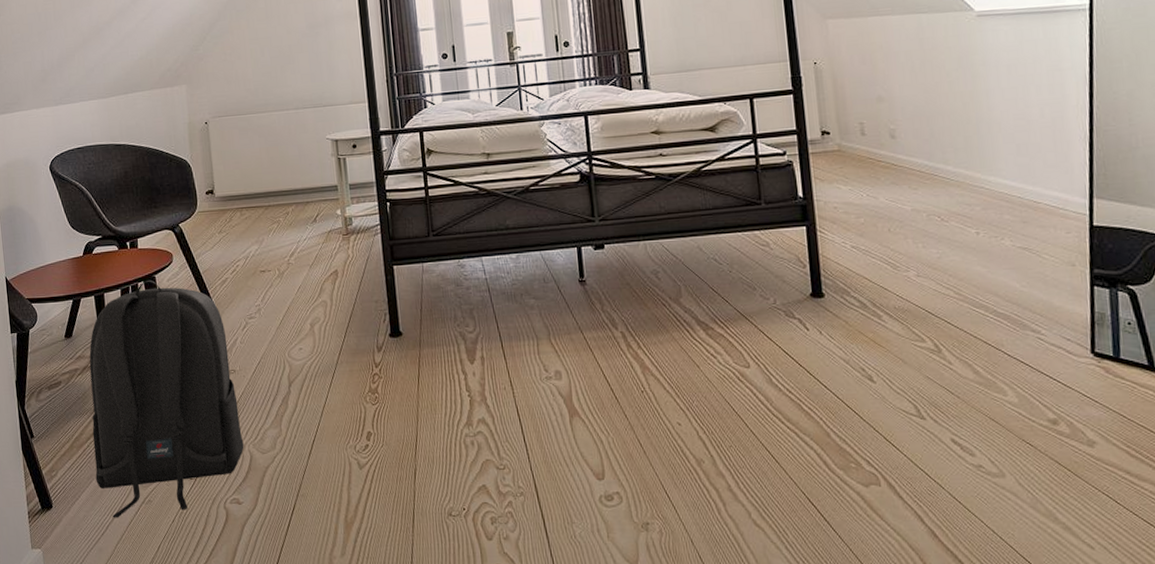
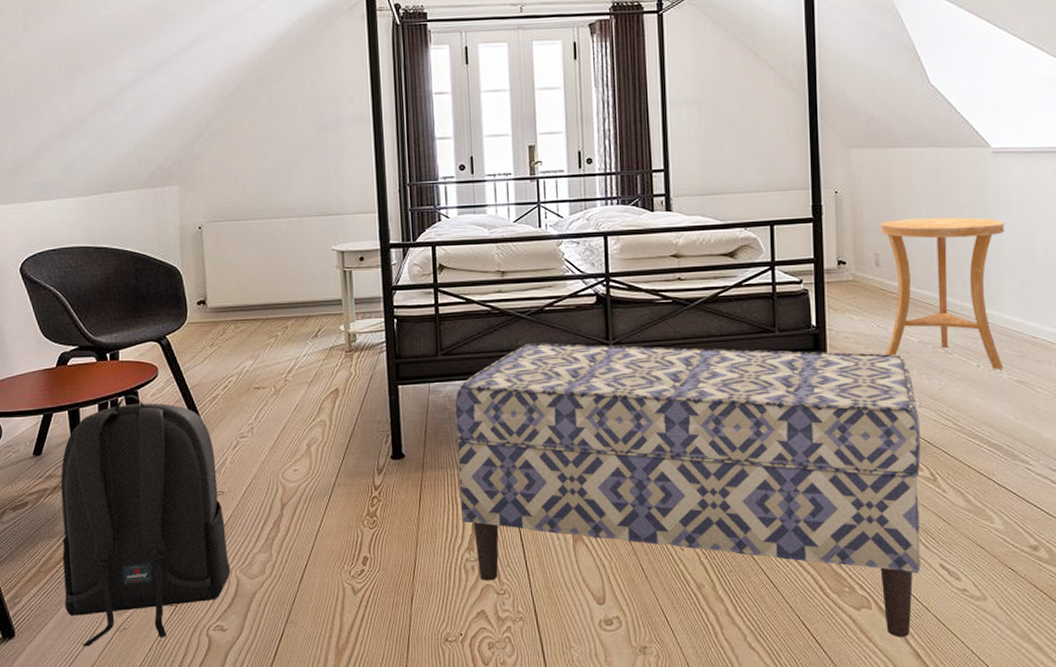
bench: none [448,221,931,516] -> present [455,343,922,638]
side table: none [863,82,1005,236] -> present [880,217,1005,369]

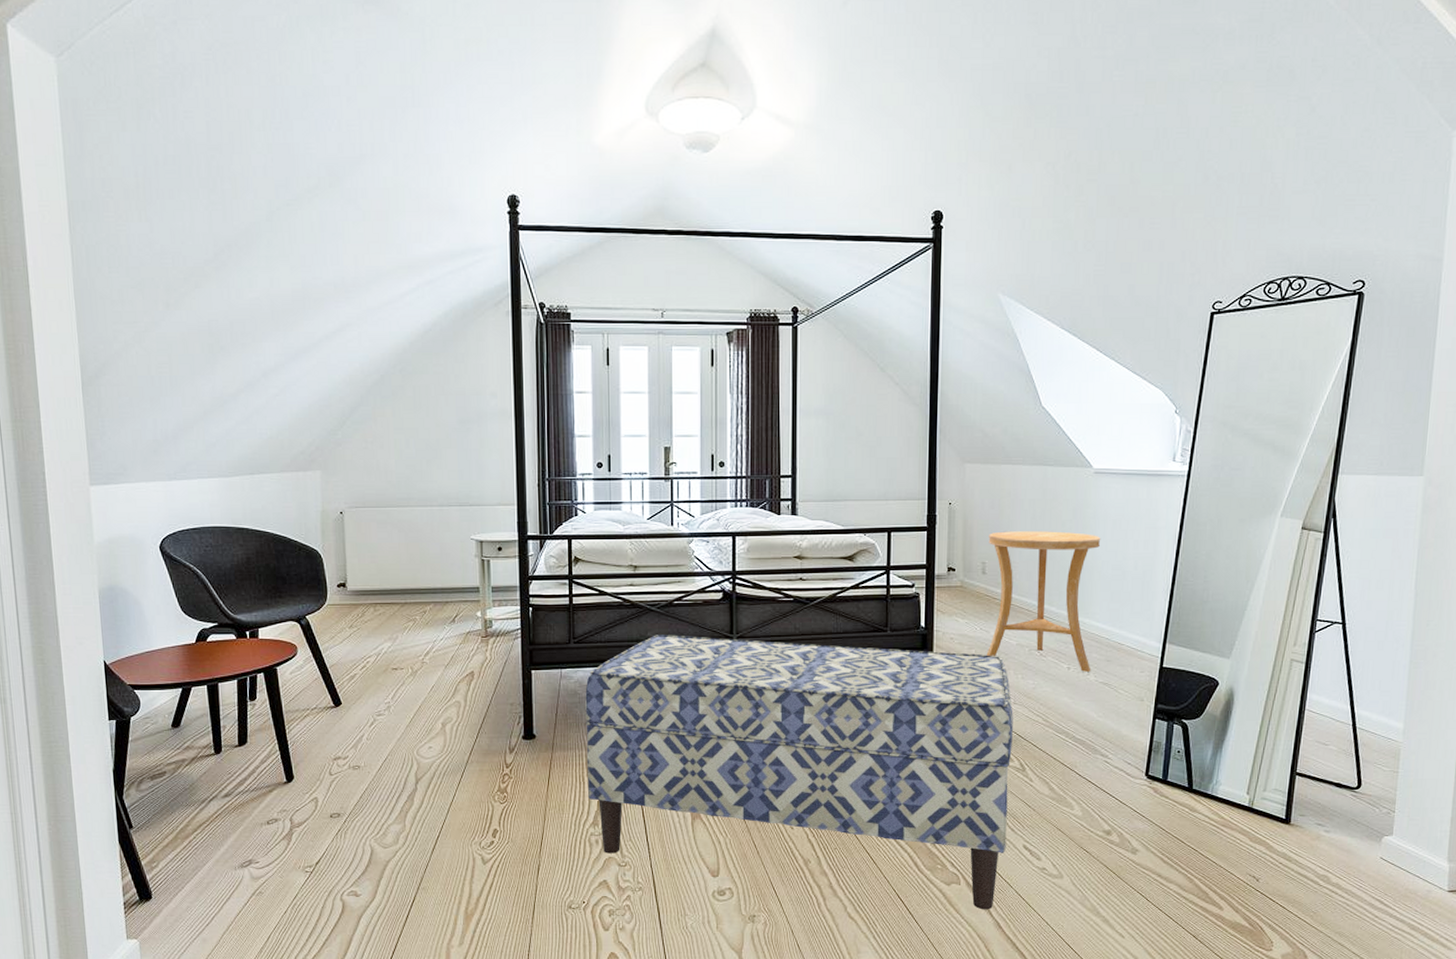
backpack: present [60,394,231,647] -> none [198,671,365,909]

